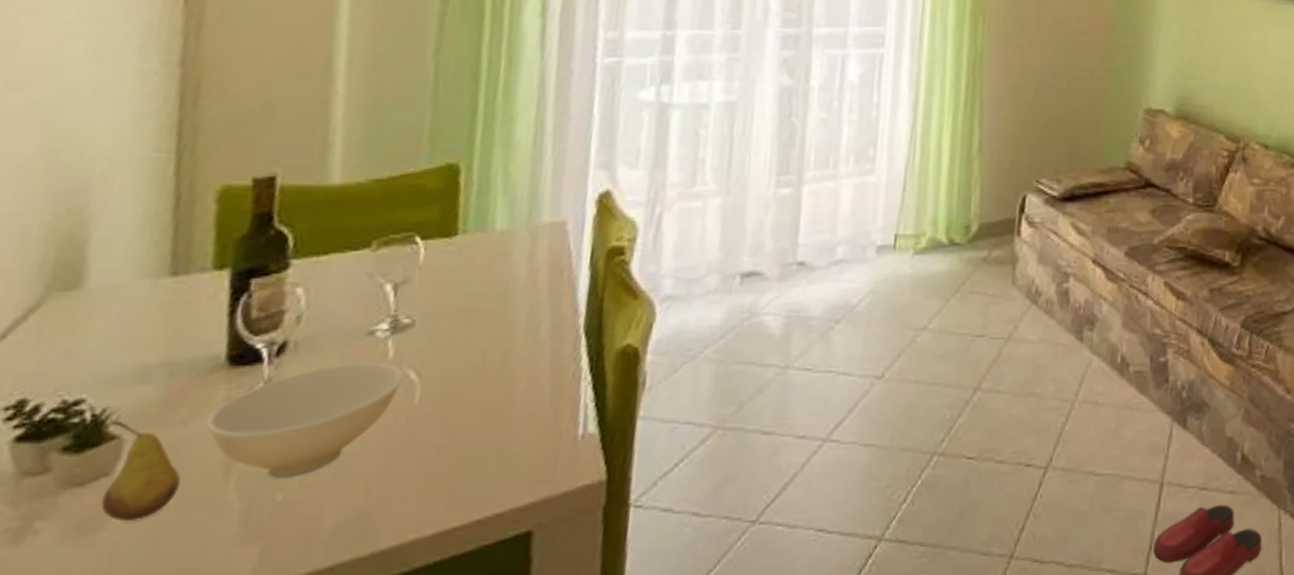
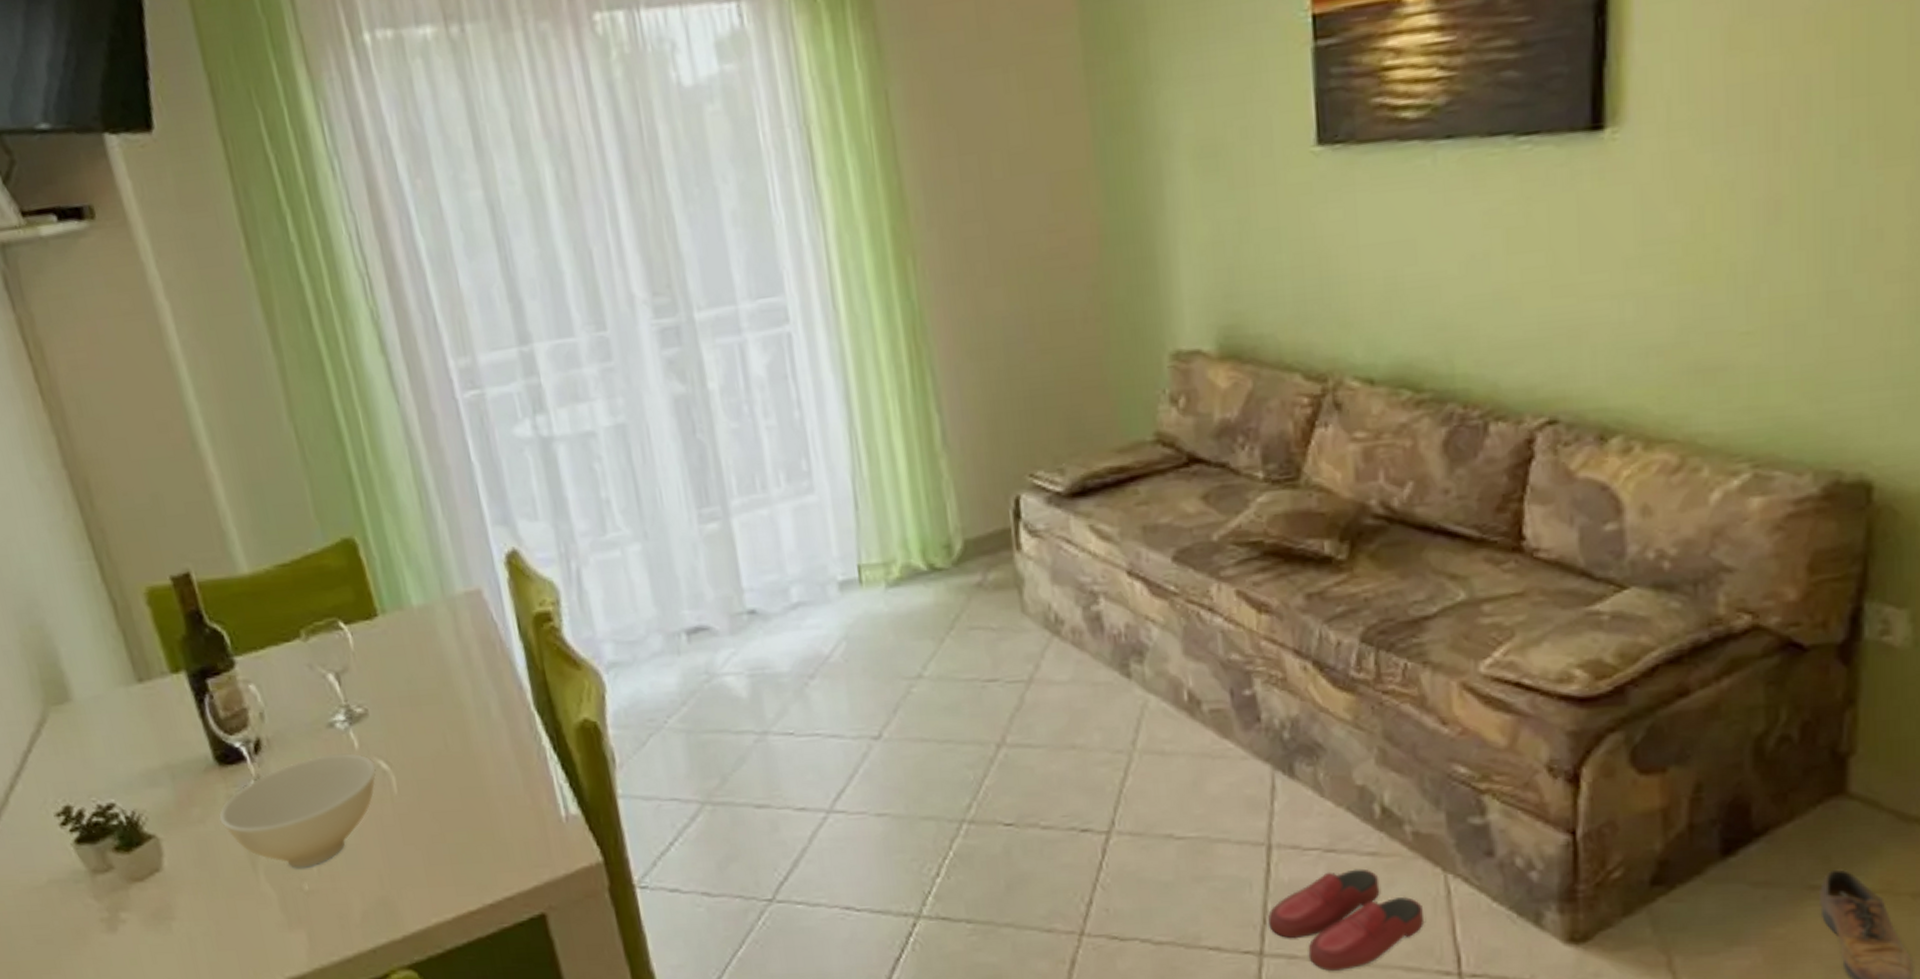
fruit: present [101,420,181,522] -> none [144,821,220,911]

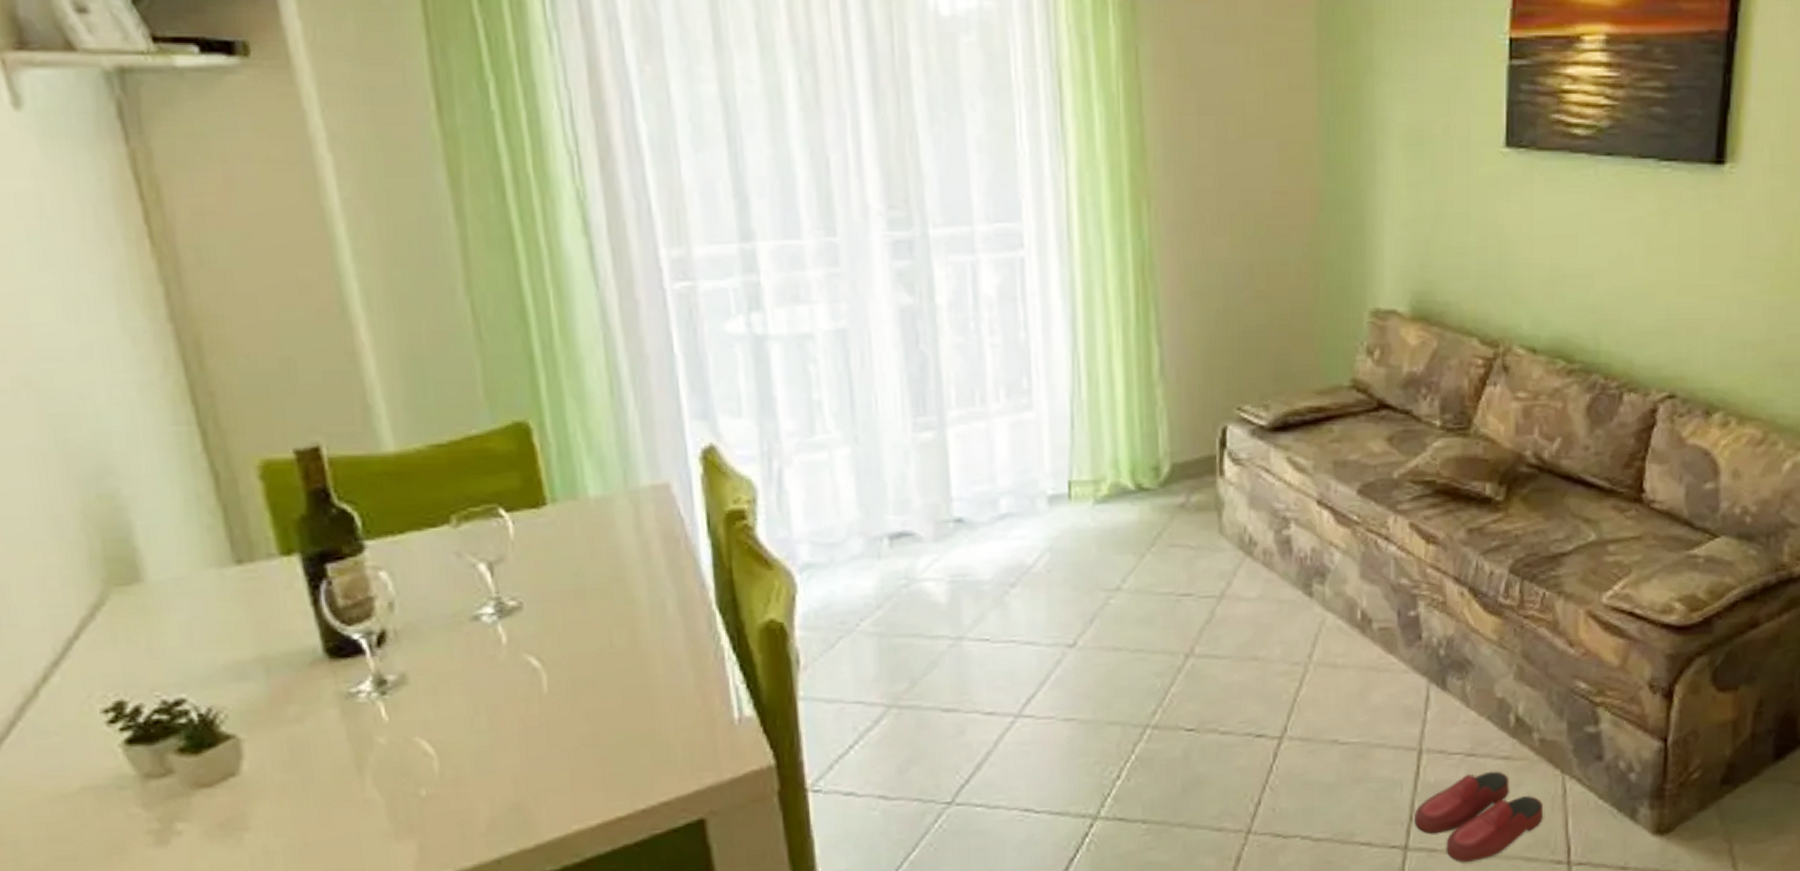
bowl: present [219,753,376,868] -> none [322,649,525,772]

